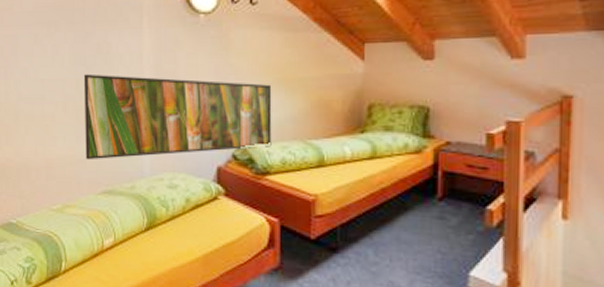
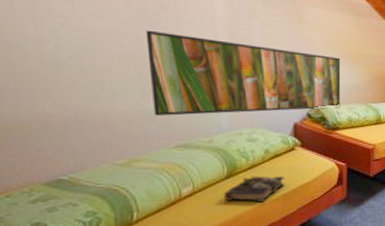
book: none [143,229,206,262] -> present [224,176,285,202]

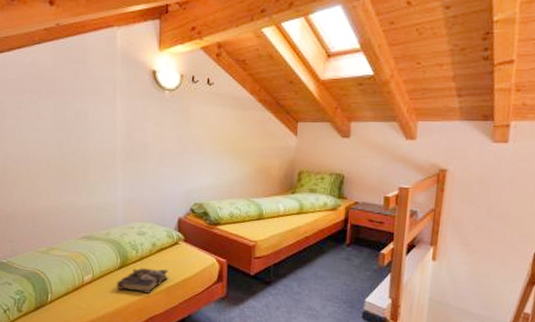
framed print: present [145,30,341,116] -> none [64,137,224,211]

